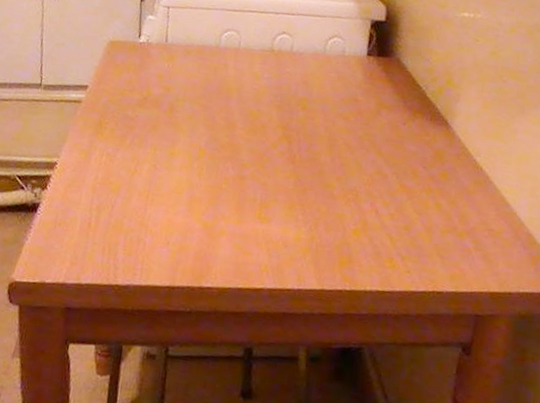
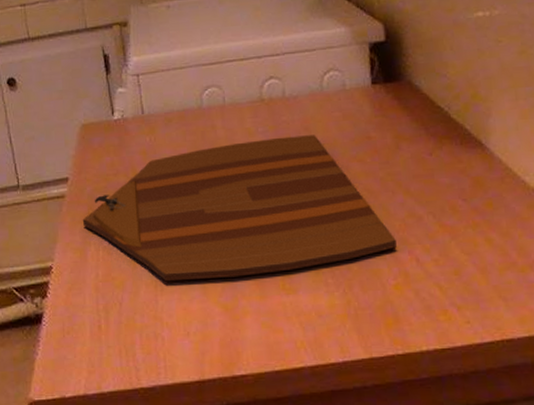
cutting board: none [92,82,362,202] -> present [82,135,397,282]

